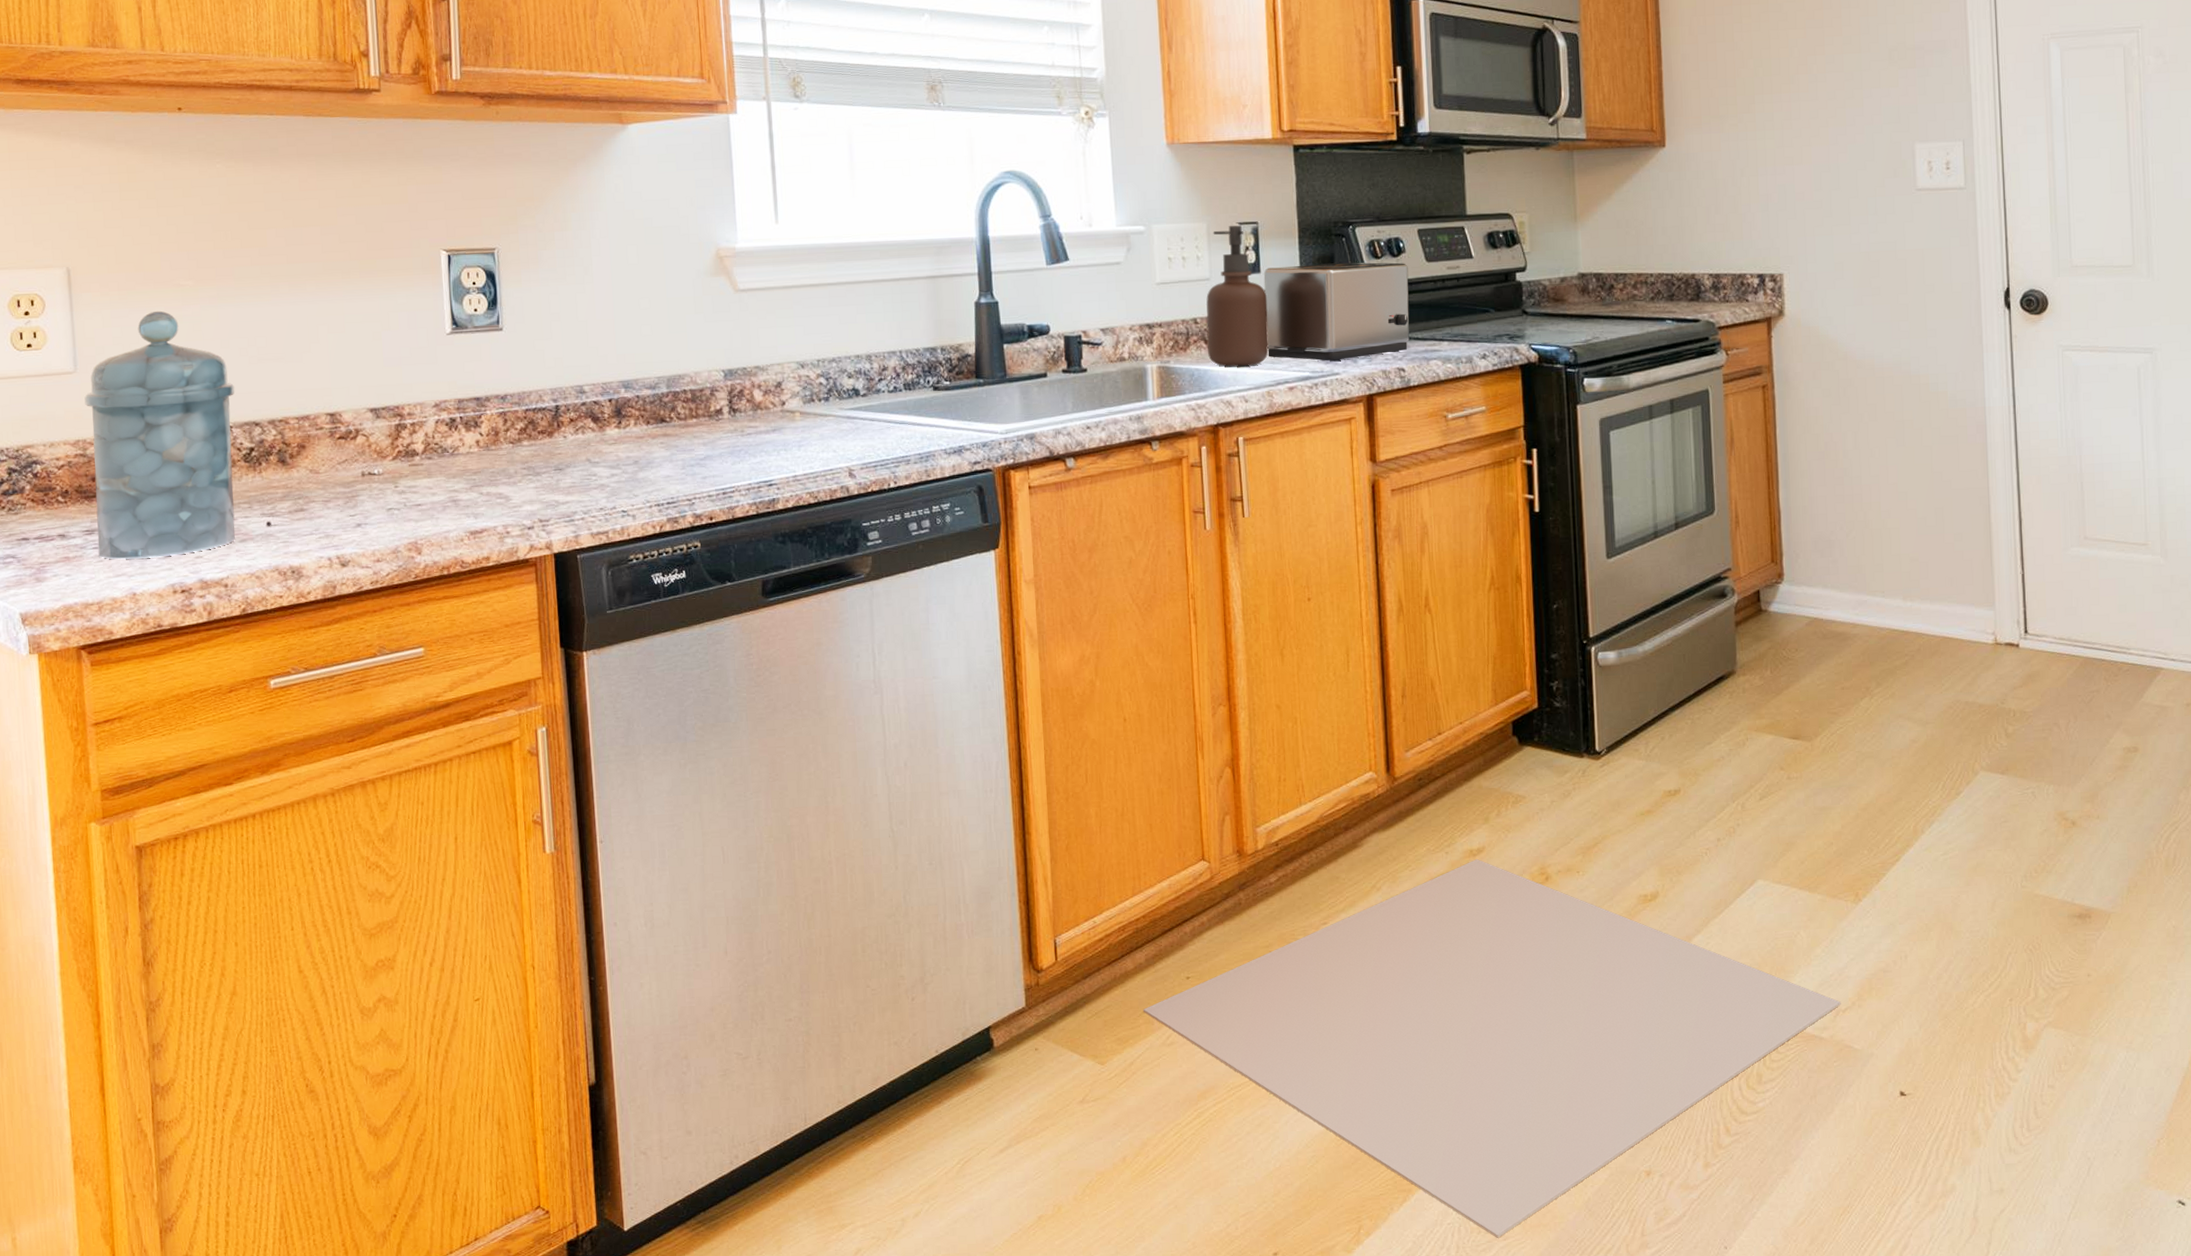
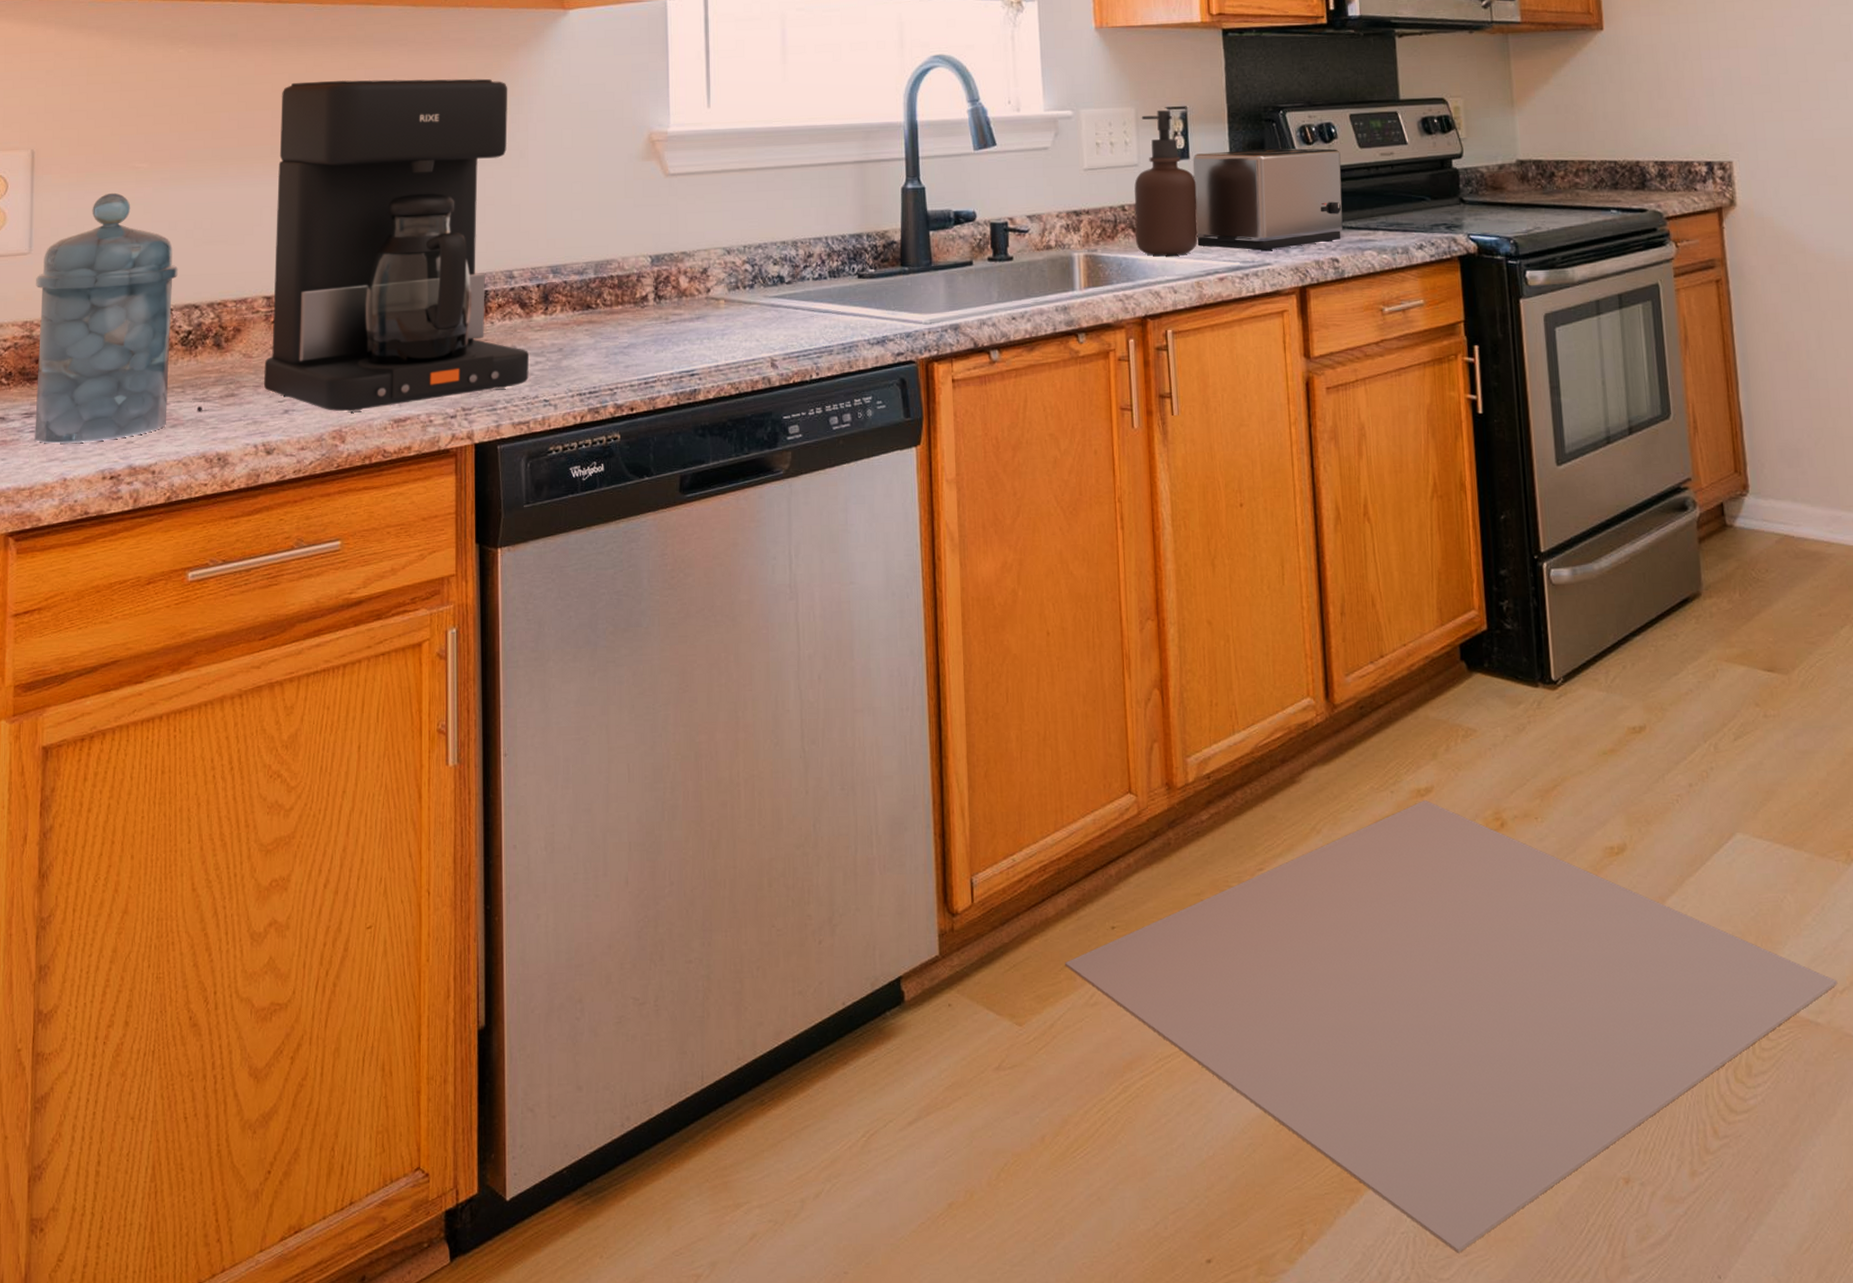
coffee maker: none [330,194,605,525] -> present [263,78,529,412]

